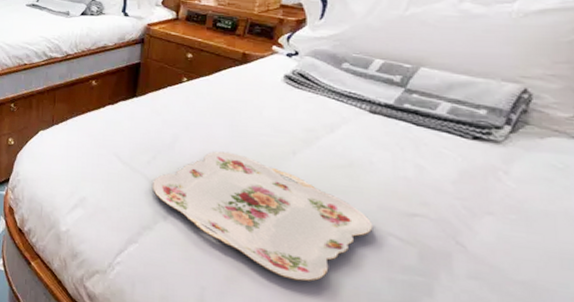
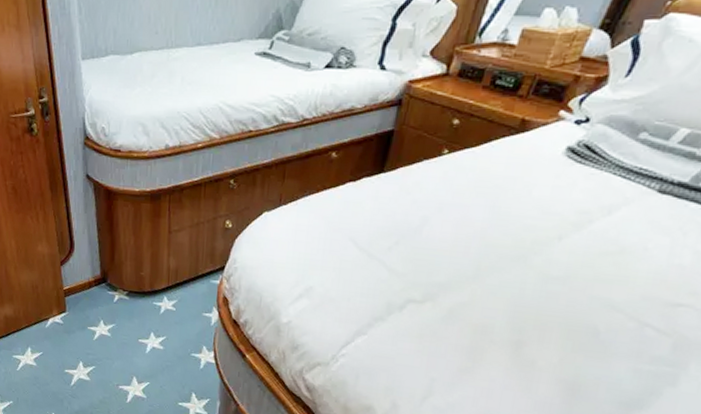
serving tray: present [153,151,373,282] -> none [391,235,631,372]

